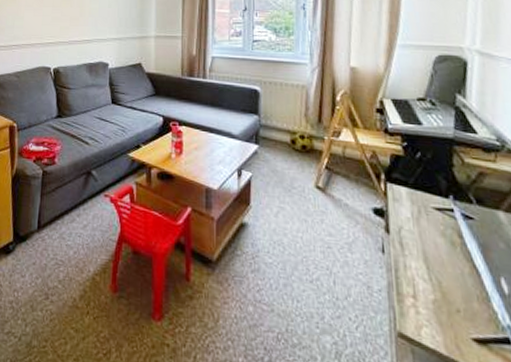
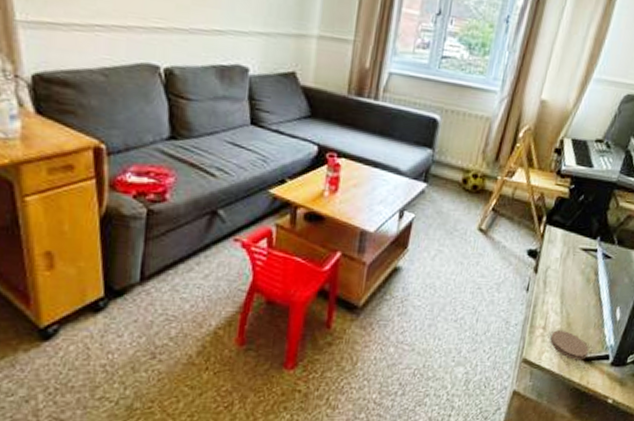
coaster: none [425,301,480,342] -> present [550,330,589,360]

